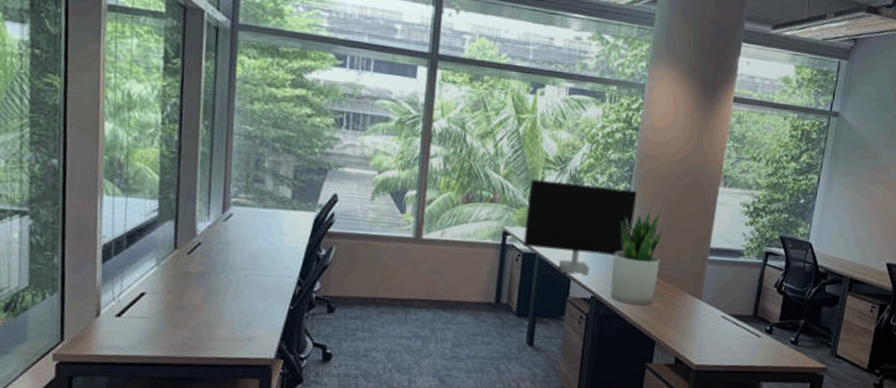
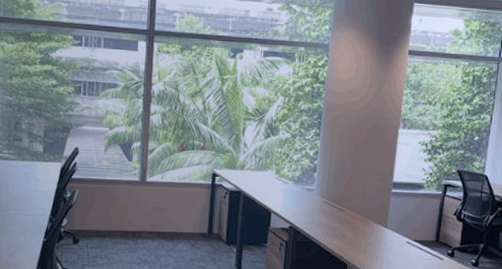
monitor: present [523,179,638,276] -> none [229,129,326,209]
planter: present [610,211,663,305] -> none [306,152,350,233]

